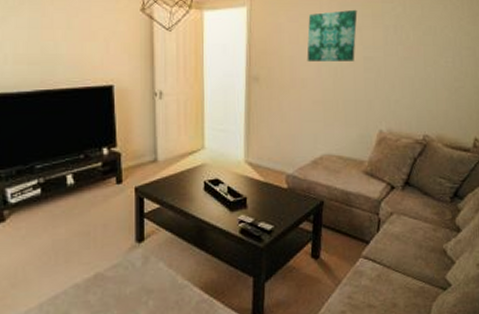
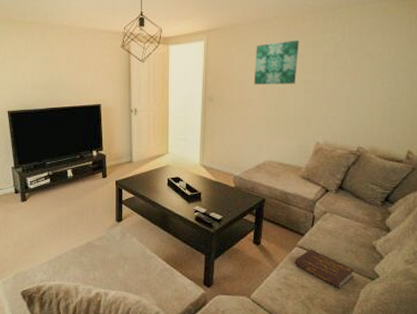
book: none [359,259,426,304] -> present [294,249,355,288]

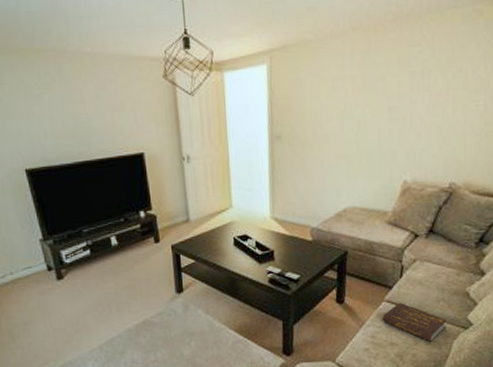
wall art: present [253,40,300,85] -> none [329,57,382,117]

